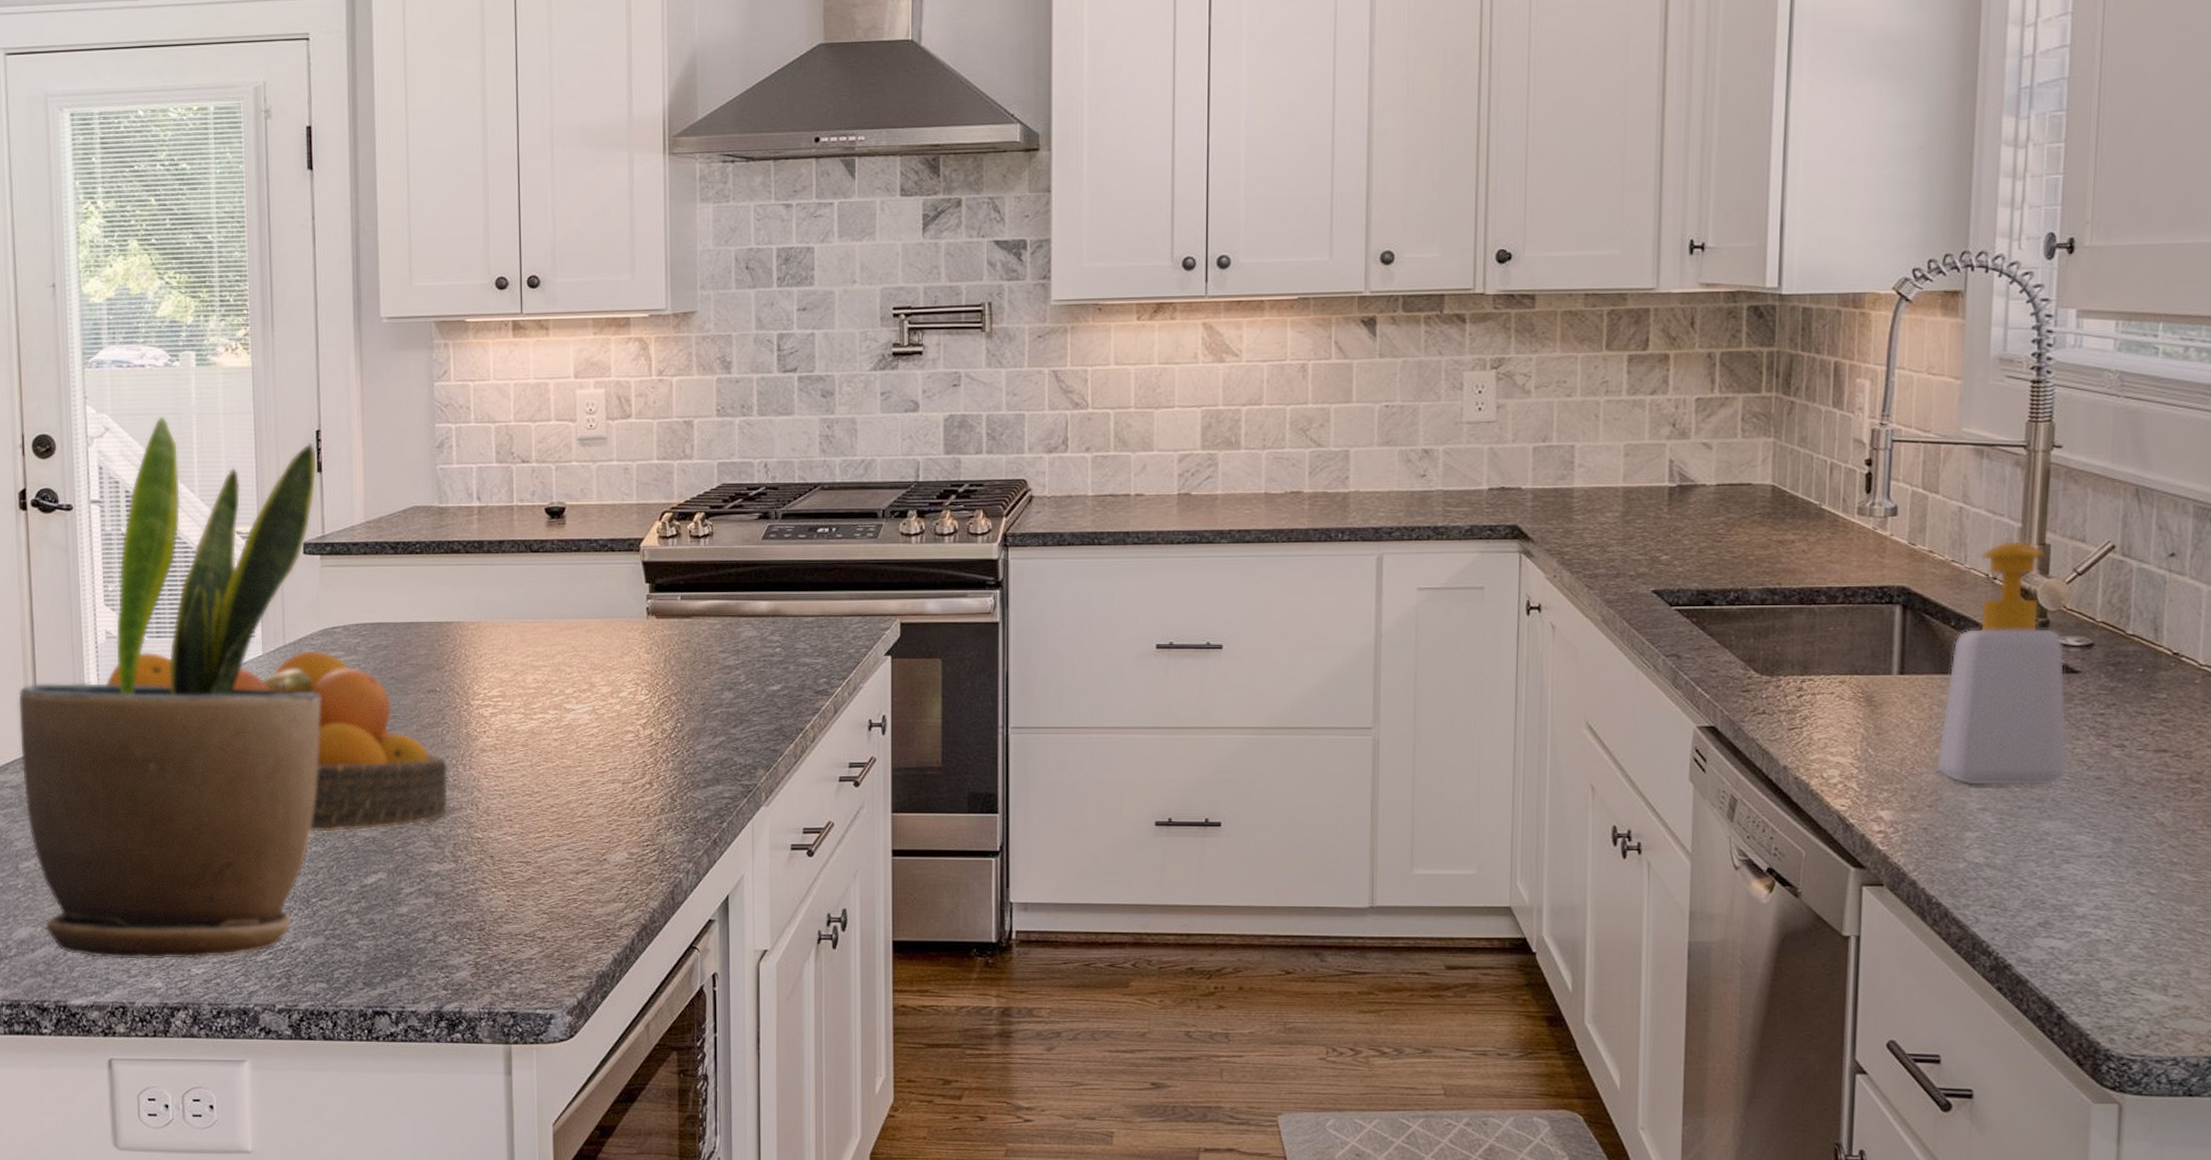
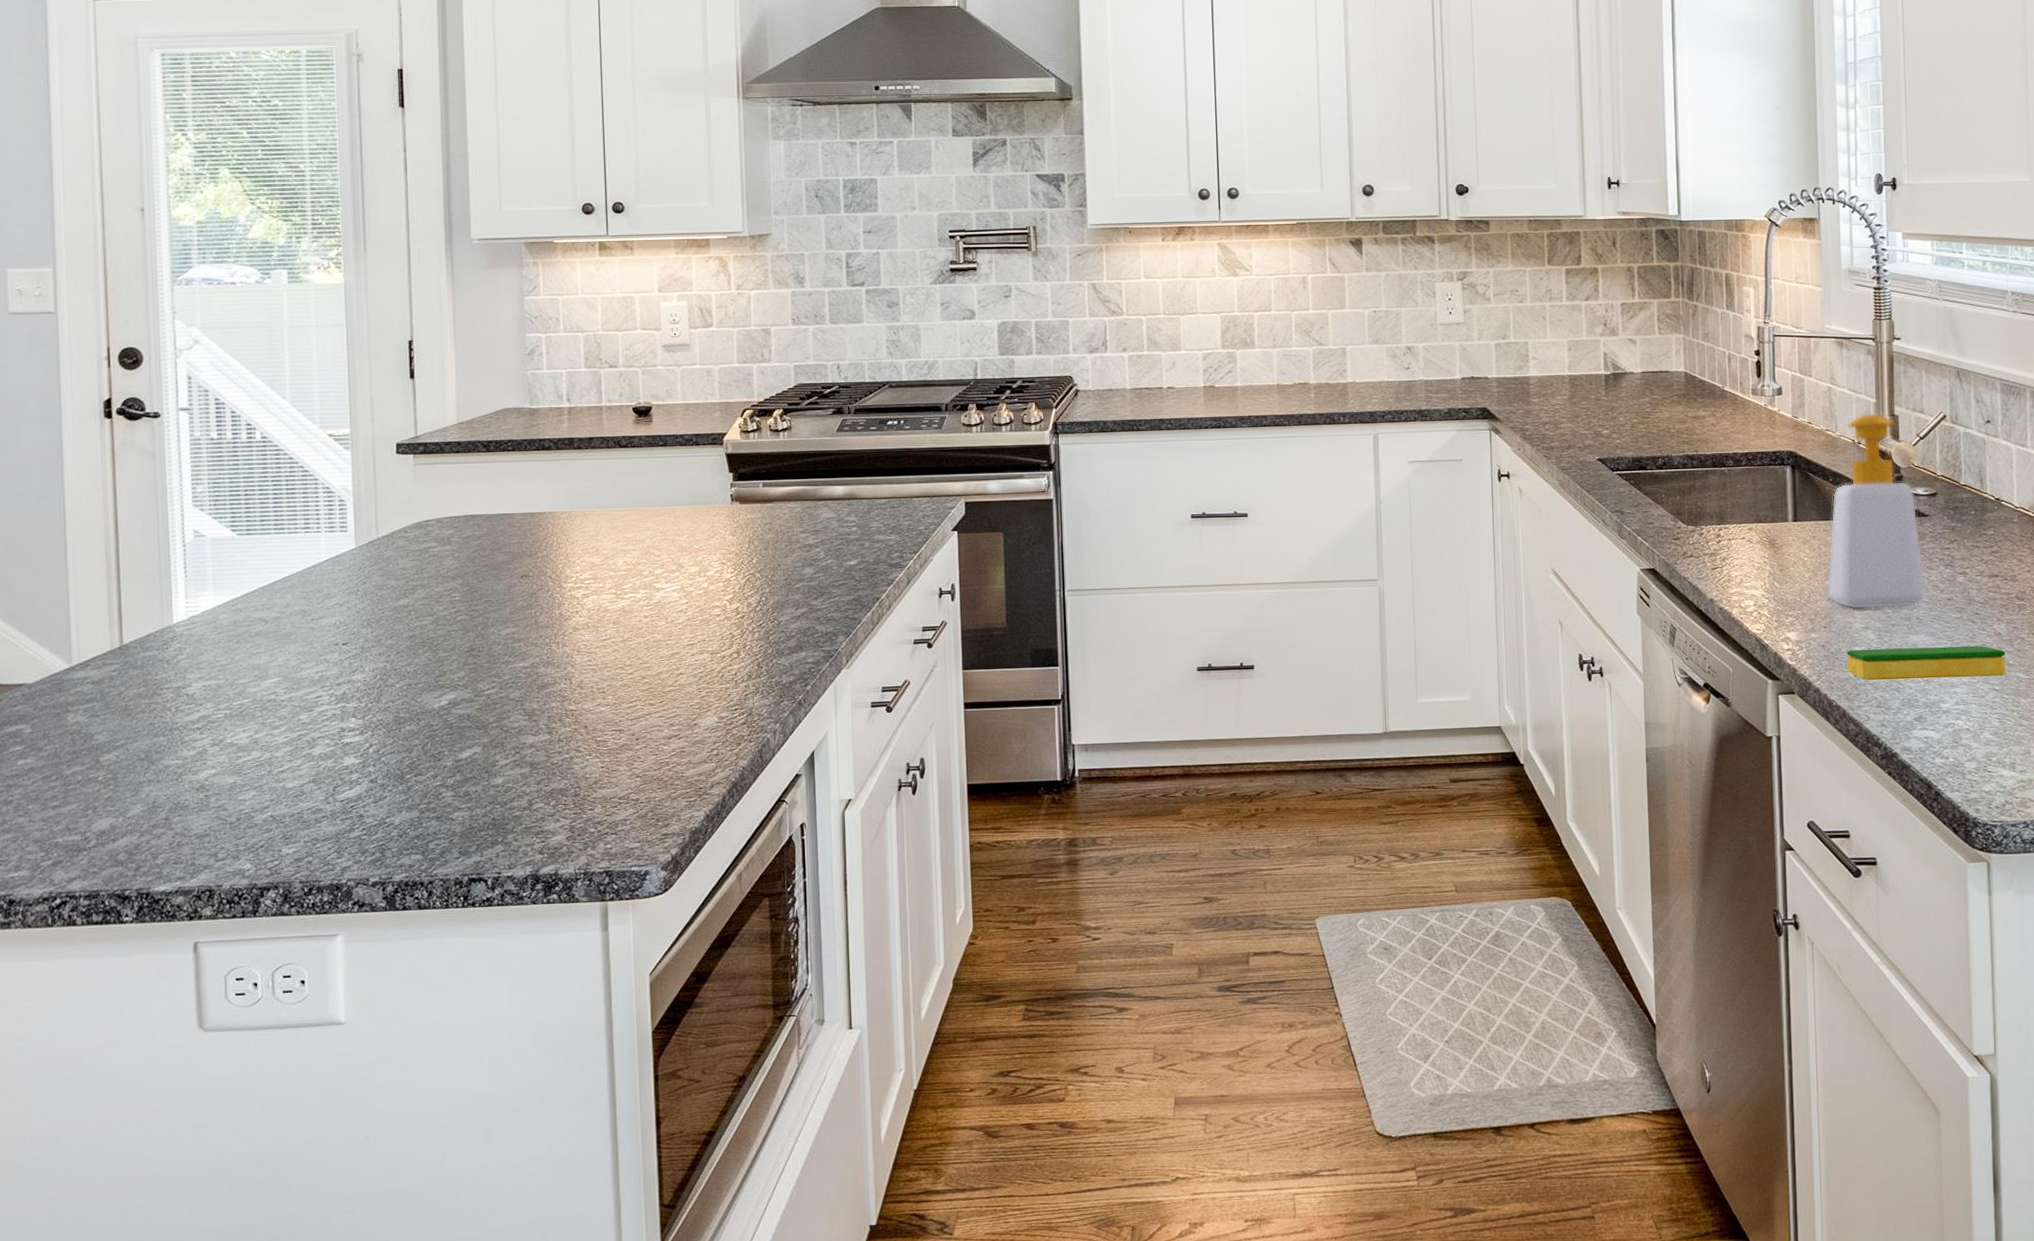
potted plant: present [17,416,321,960] -> none [100,329,414,844]
fruit bowl: present [106,650,449,833] -> none [193,542,542,713]
dish sponge: none [1954,835,2168,877] -> present [1847,645,2006,680]

